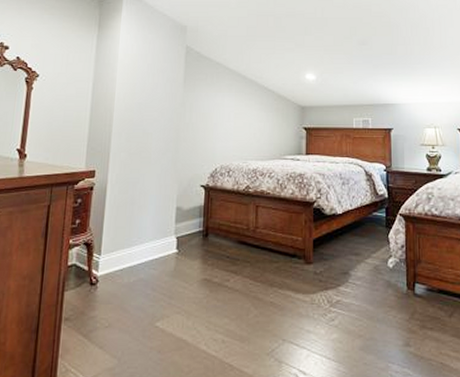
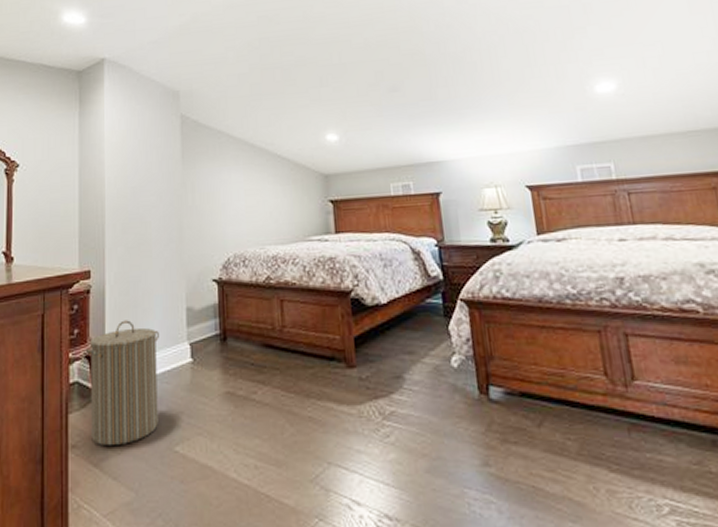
laundry hamper: none [83,214,152,321] -> present [85,320,160,447]

